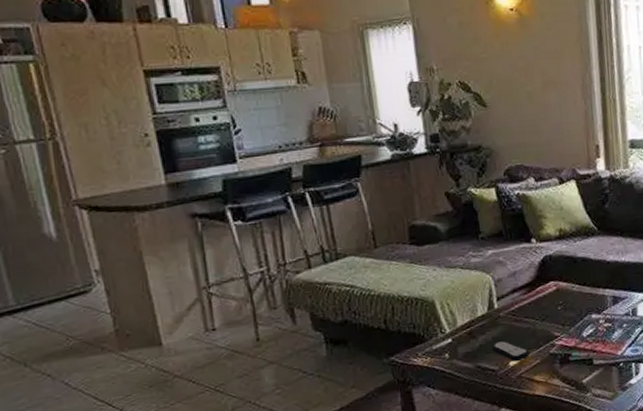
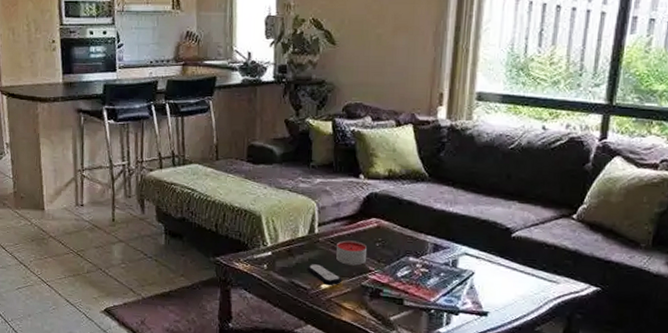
candle: none [519,308,551,336] -> present [336,240,367,266]

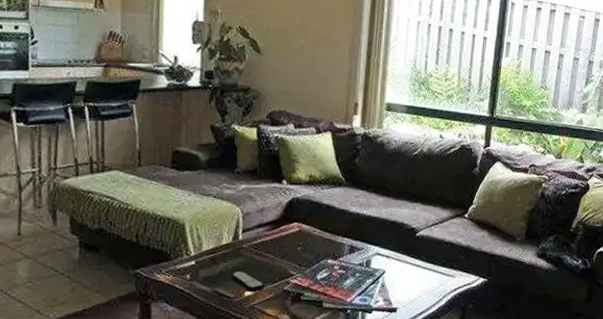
candle: present [336,240,367,266] -> none [260,246,289,271]

